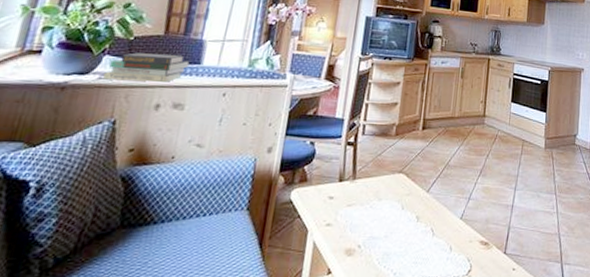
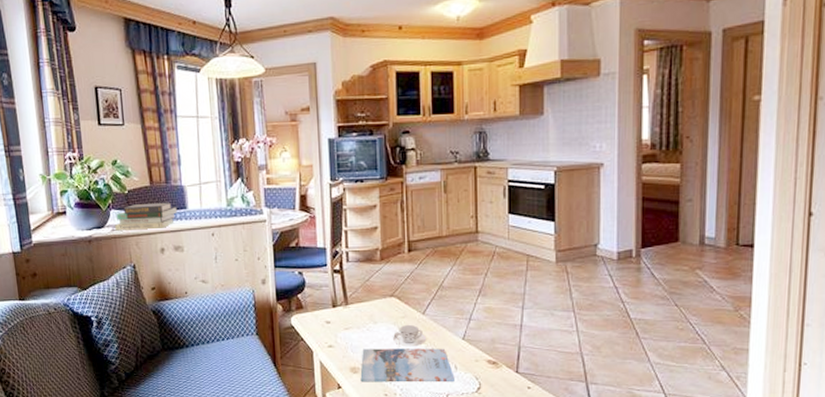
magazine: none [353,228,448,266] -> present [360,348,455,383]
teacup: none [395,202,428,228] -> present [393,324,427,348]

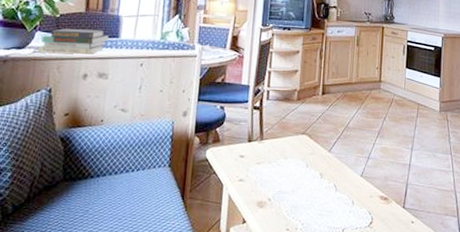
magazine: present [360,348,455,383] -> none [265,183,351,217]
teacup: present [393,324,427,348] -> none [300,160,330,184]

